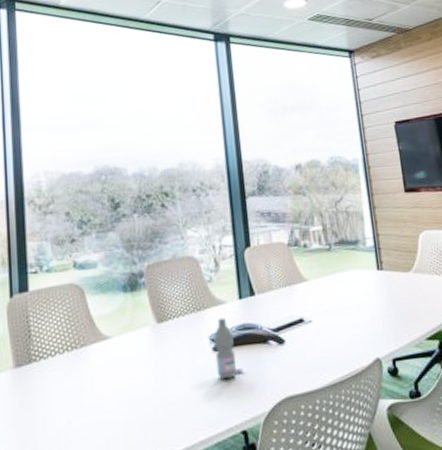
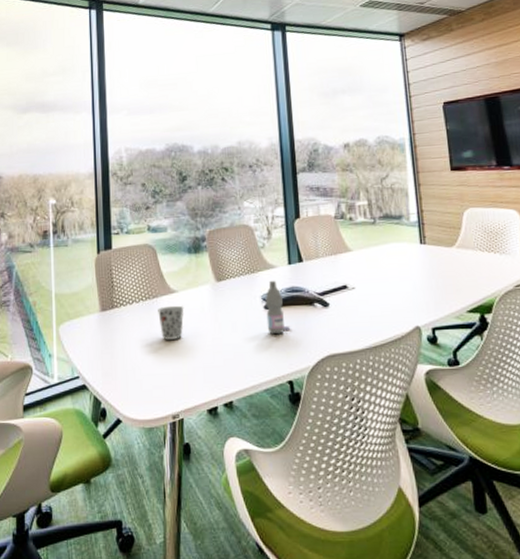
cup: none [87,353,119,396] -> present [158,305,184,340]

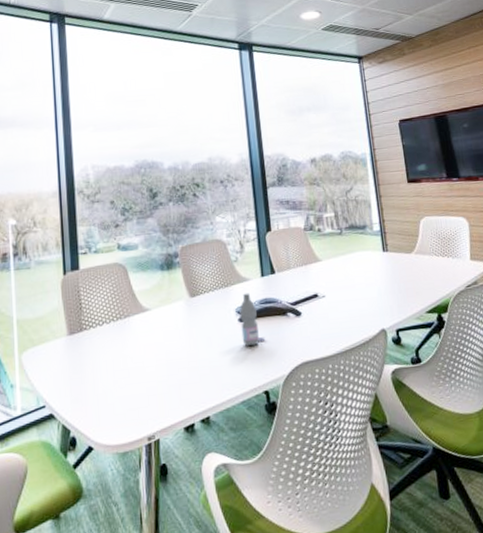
cup: present [158,305,184,340] -> none [130,323,158,360]

